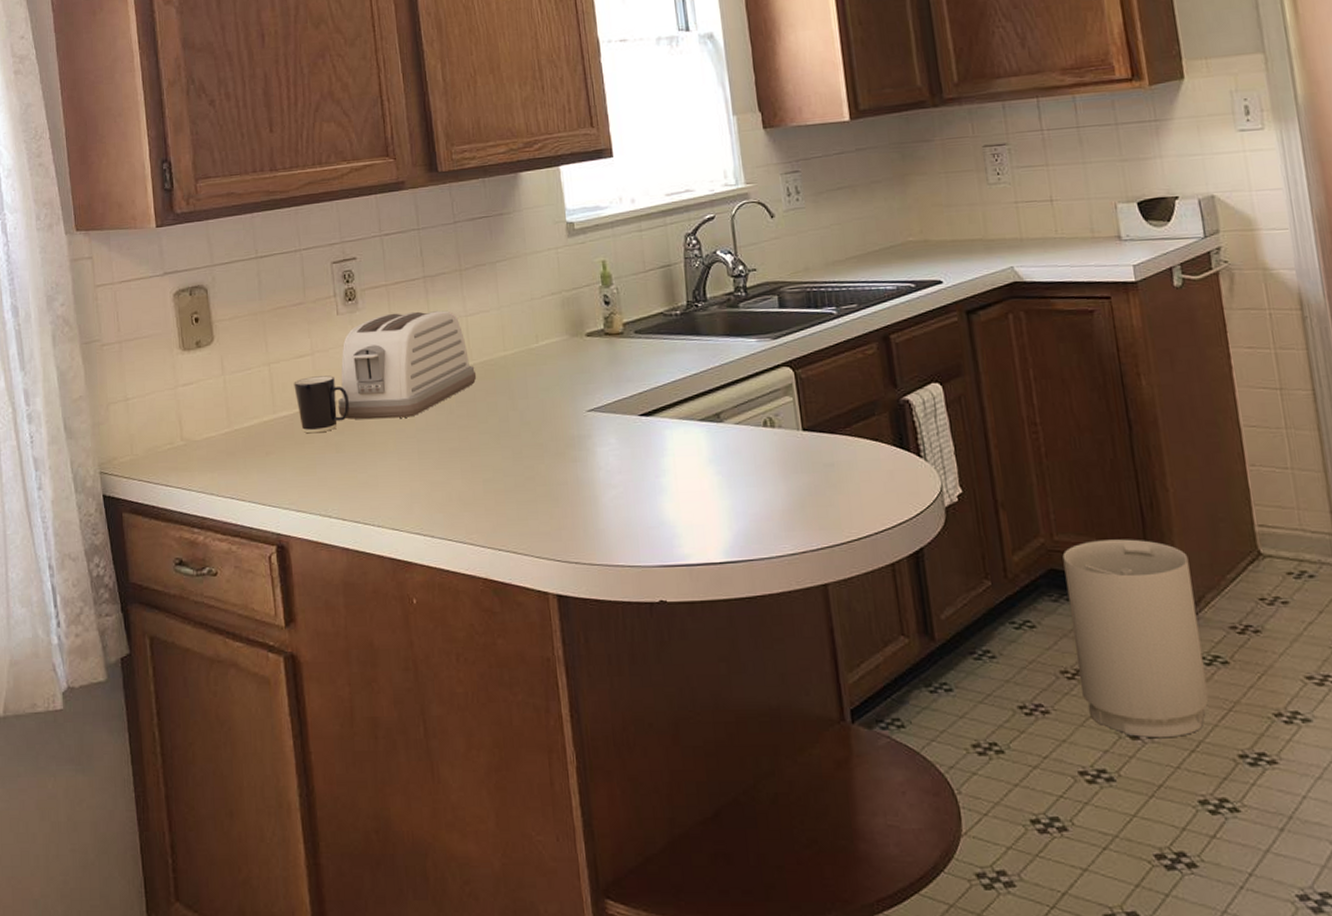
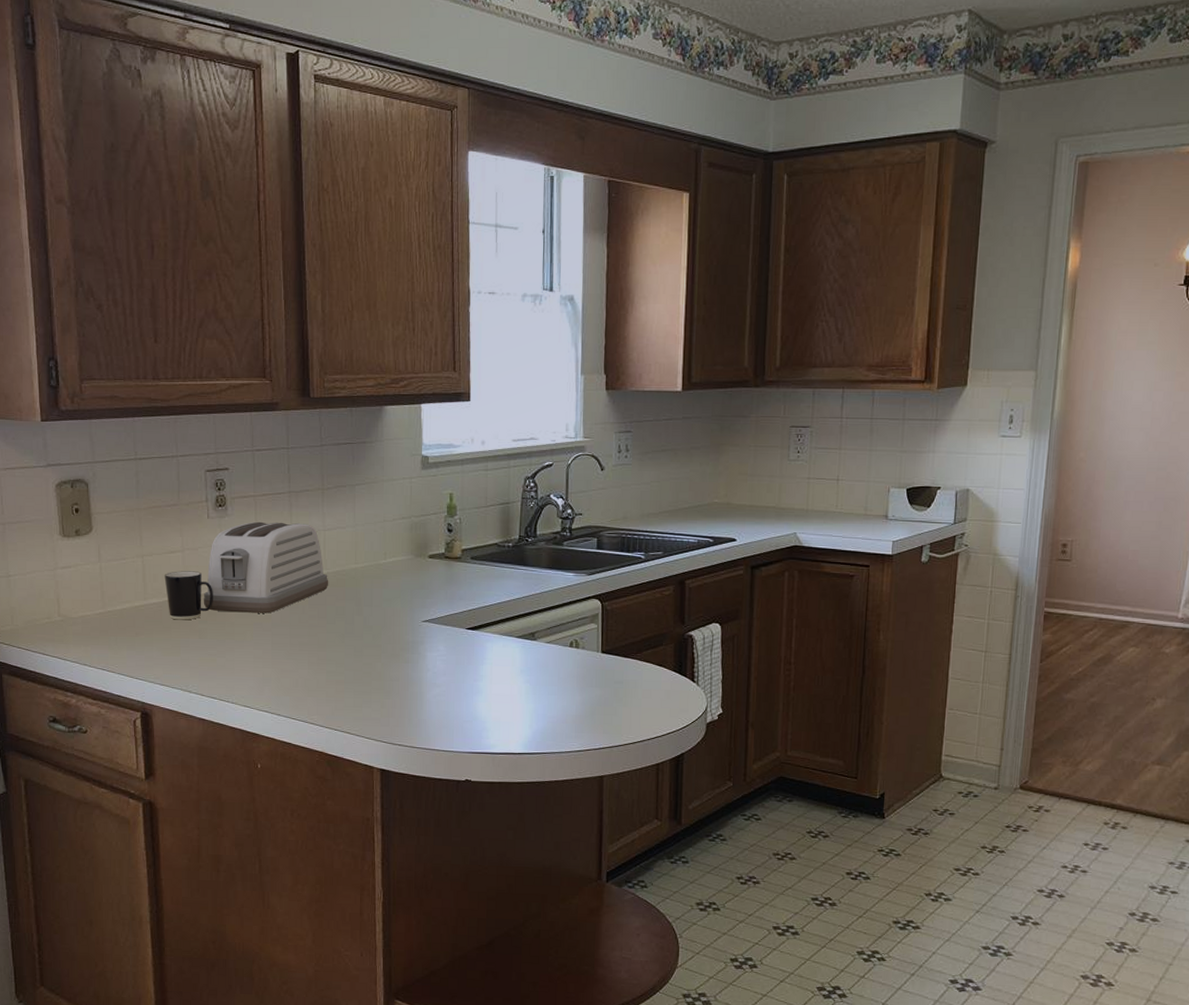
trash can: present [1062,539,1209,739] -> none [787,757,887,907]

